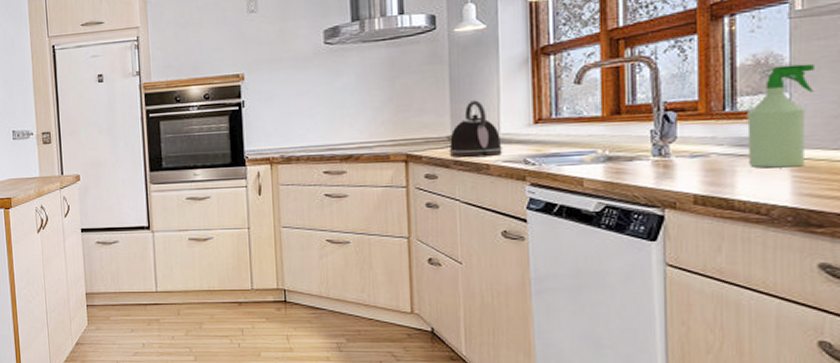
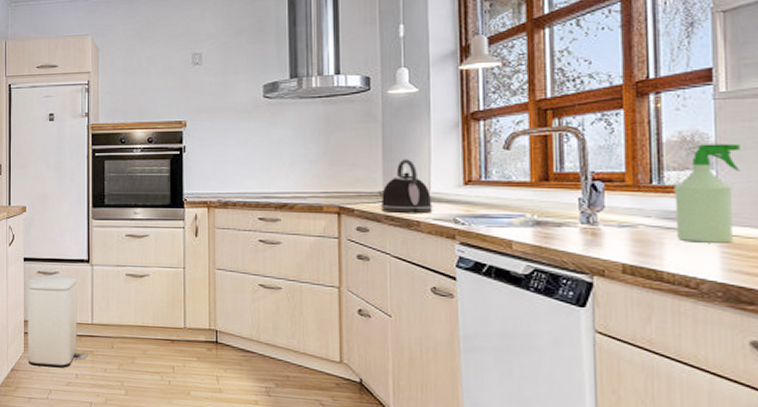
pedal bin: none [87,244,155,339] -> present [28,275,88,368]

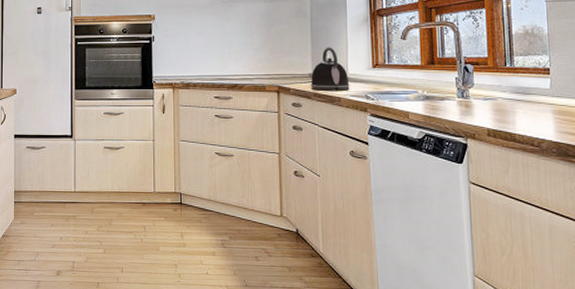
pedal bin: present [28,275,88,368] -> none [17,150,72,232]
spray bottle: present [674,143,741,243] -> none [521,35,565,111]

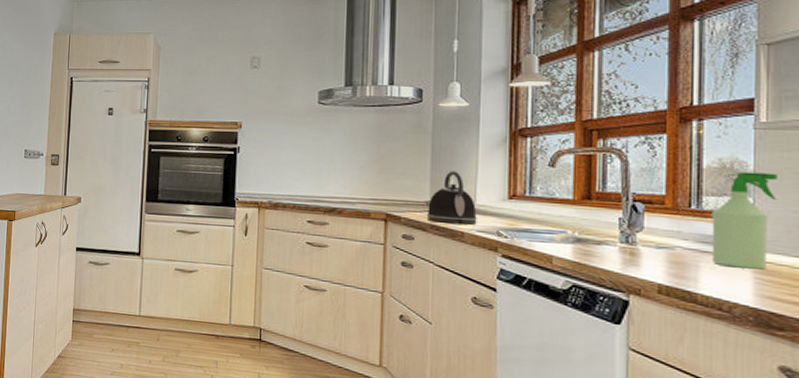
spray bottle: none [521,35,565,111] -> present [711,171,777,270]

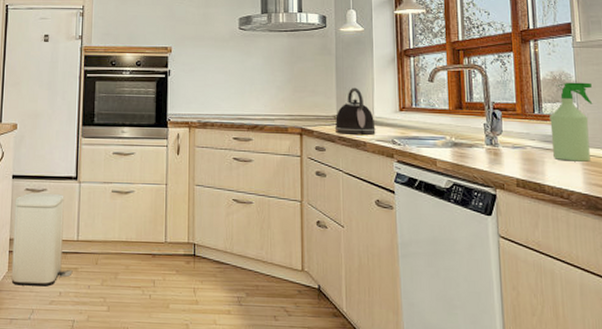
pedal bin: none [74,265,134,358] -> present [11,192,73,287]

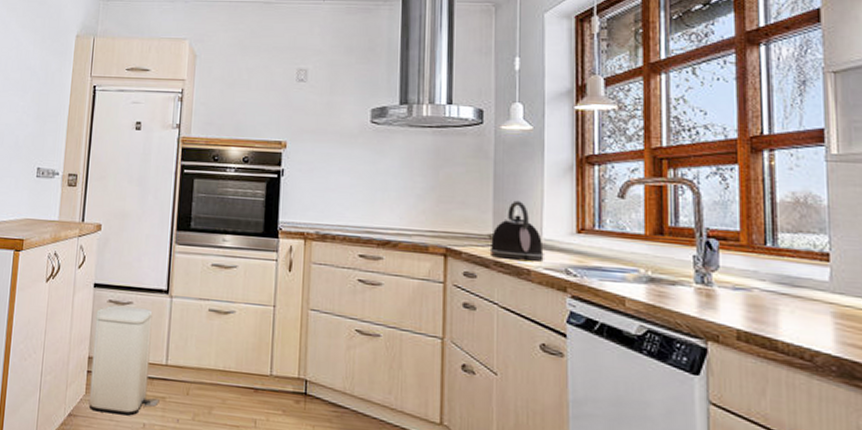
spray bottle: present [550,82,593,162] -> none [788,206,853,314]

